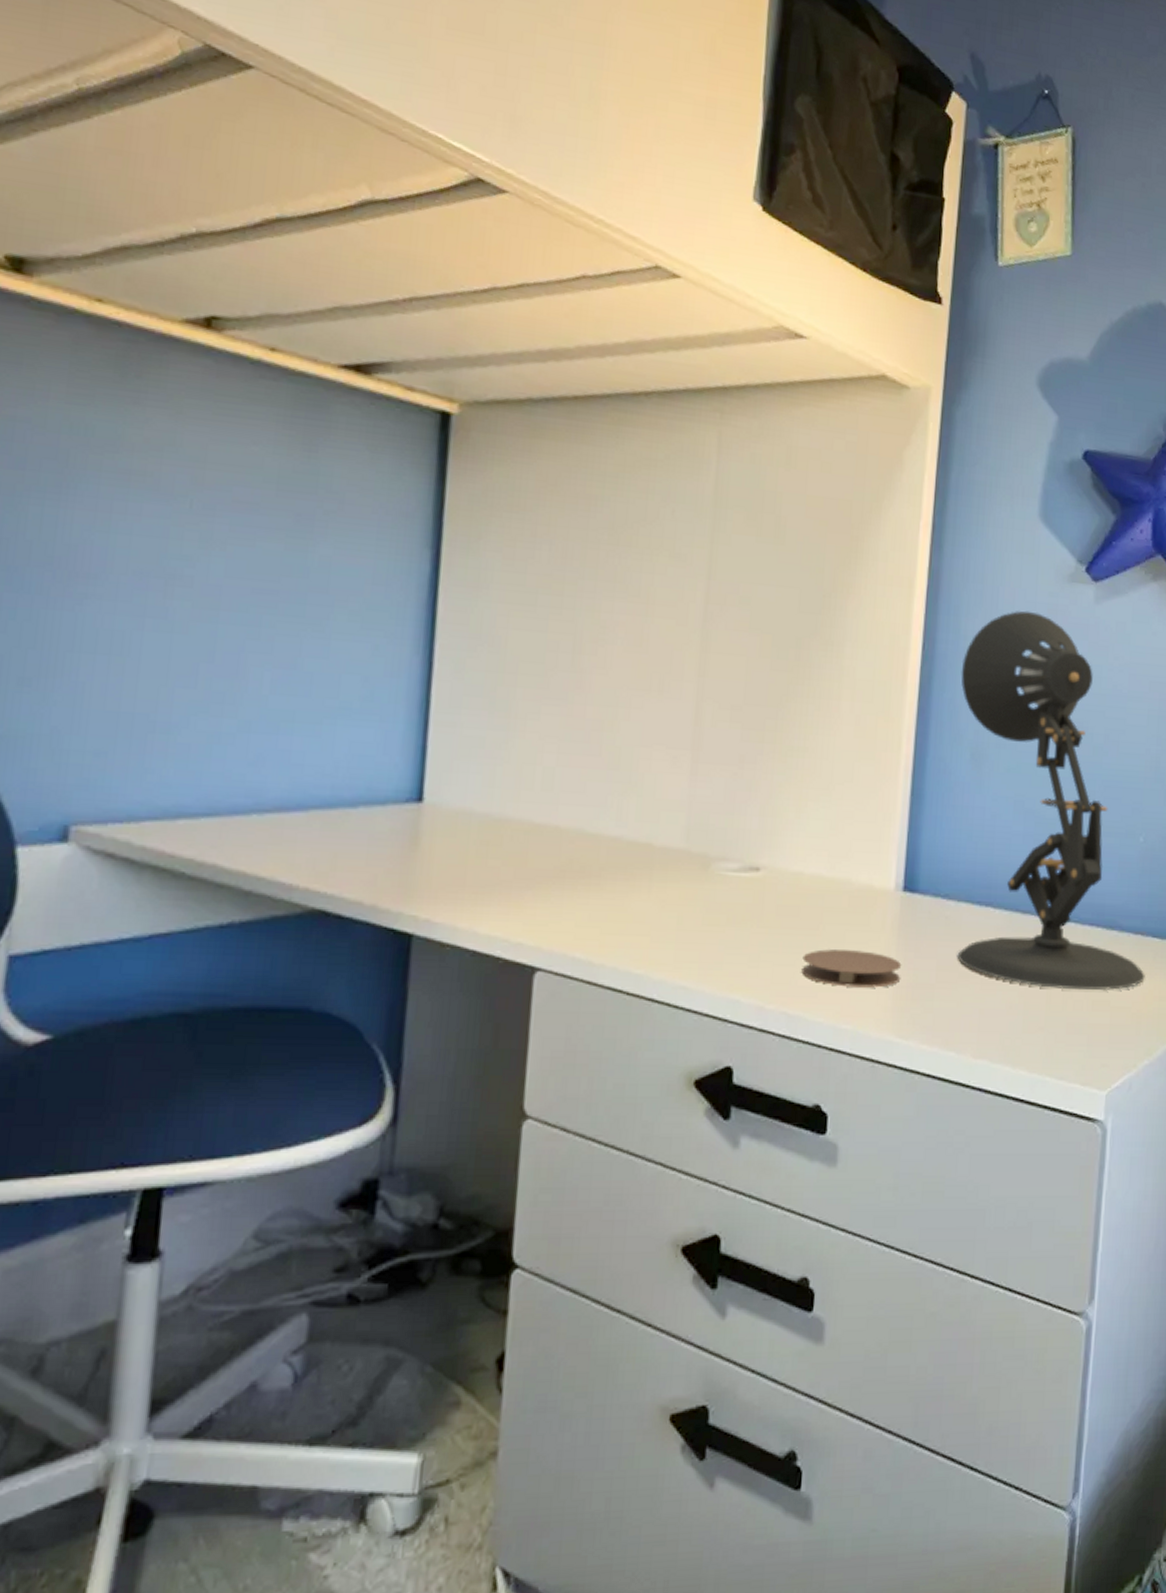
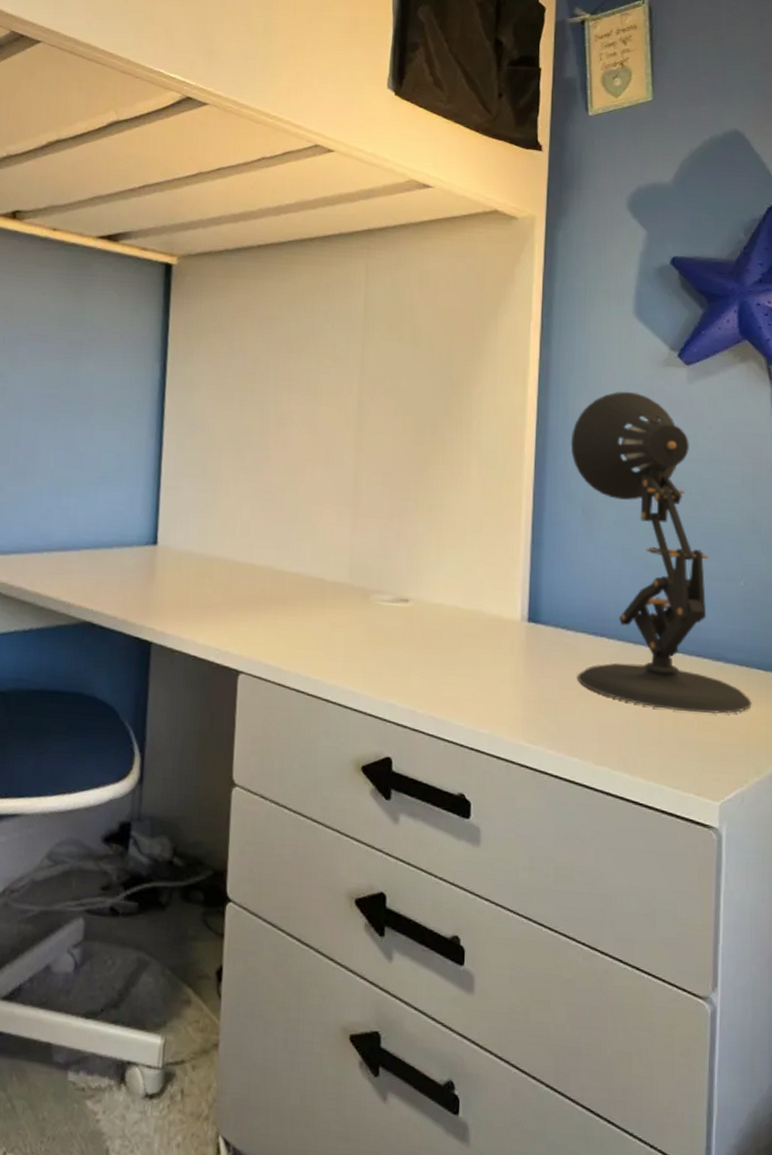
coaster: present [801,949,902,988] -> none [445,667,529,701]

